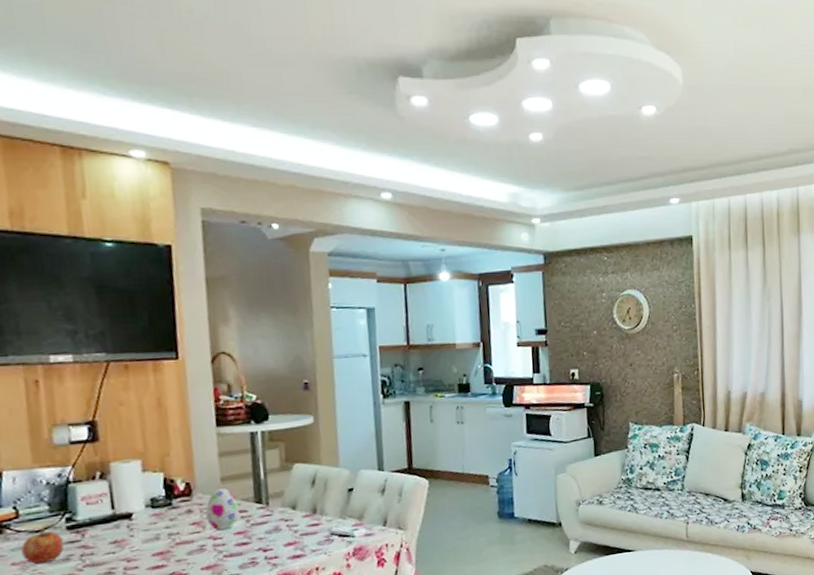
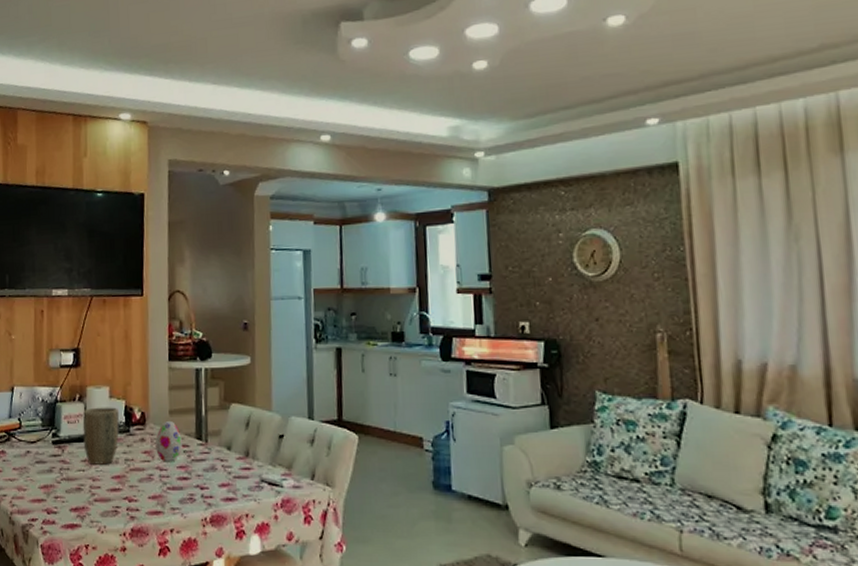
fruit: present [21,530,65,564] -> none [21,441,50,471]
plant pot: none [108,481,159,545] -> present [83,407,120,465]

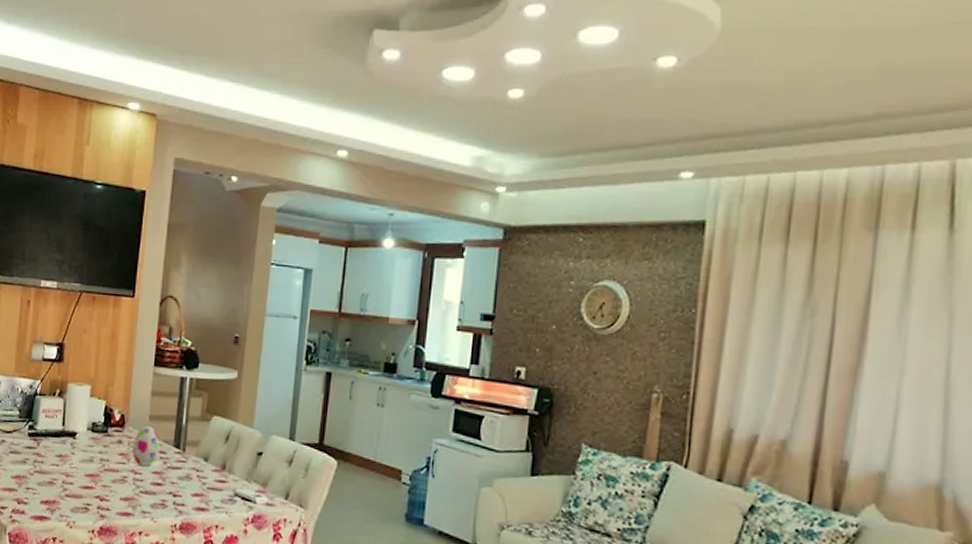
plant pot: present [83,407,120,465] -> none [59,404,99,462]

